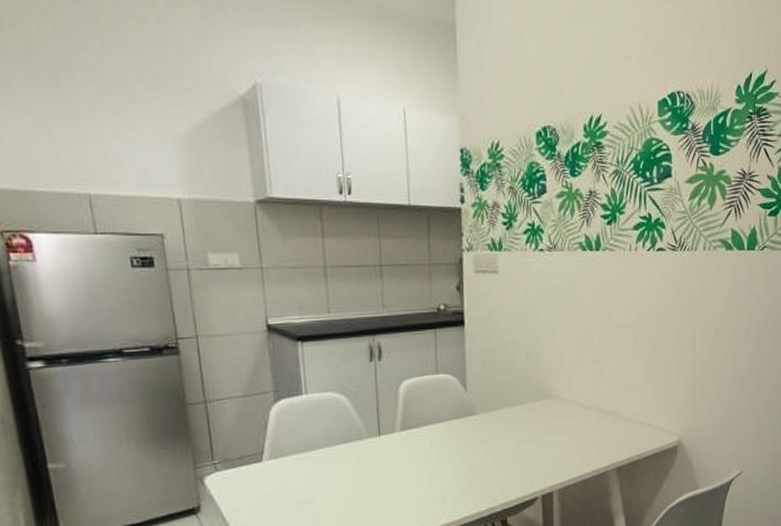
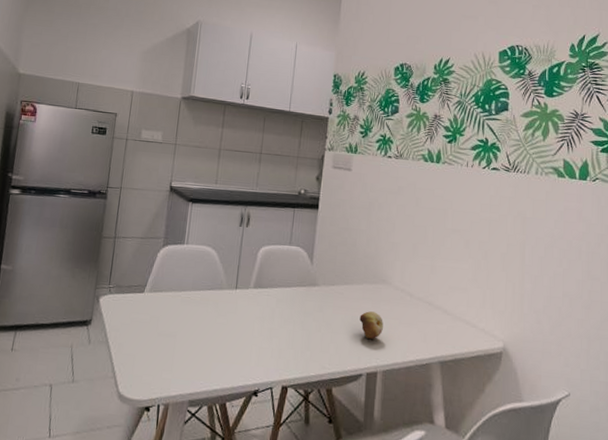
fruit: none [528,430,554,460] -> present [359,311,383,339]

